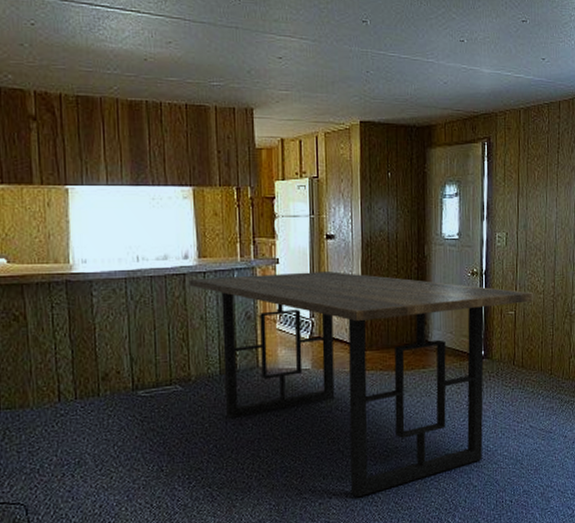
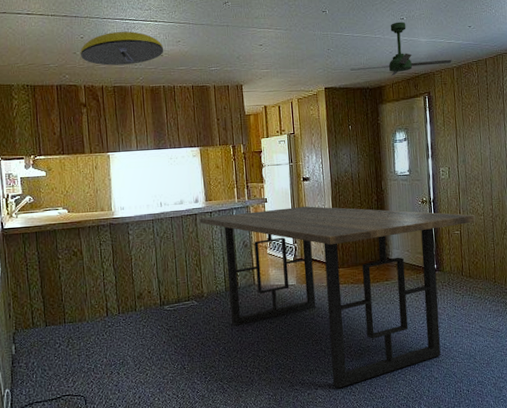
ceiling light: none [30,21,149,68] -> present [81,31,164,66]
ceiling fan: none [394,44,519,114] -> present [350,21,452,76]

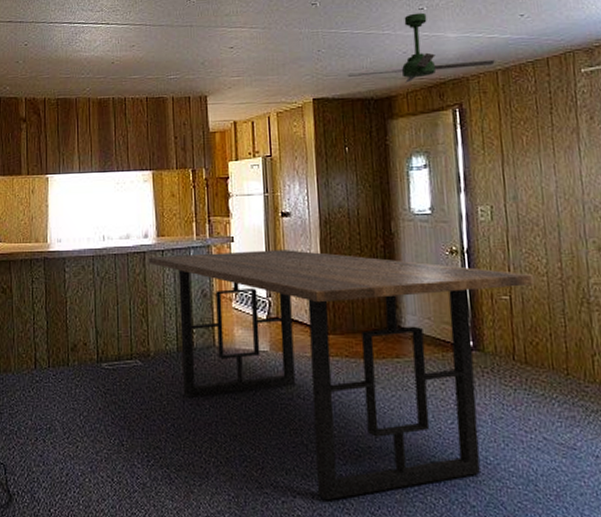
ceiling light: present [81,31,164,66] -> none [24,36,116,75]

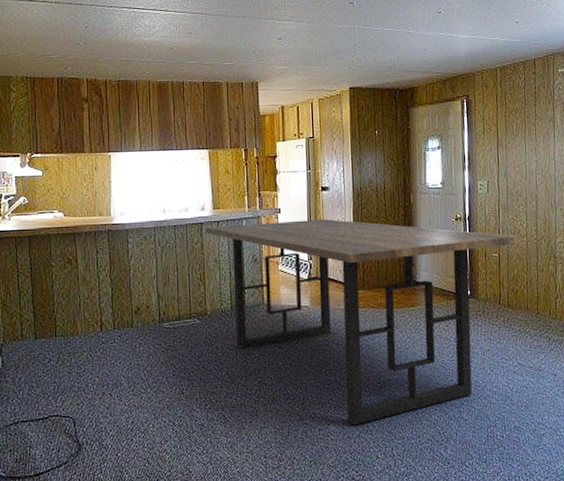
ceiling fan: present [348,12,495,83] -> none [379,15,495,76]

